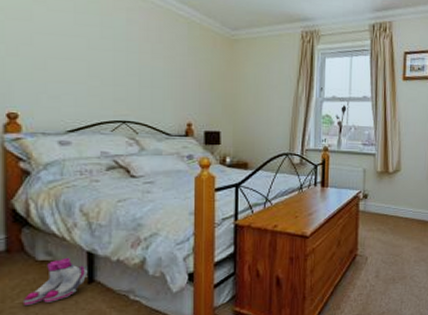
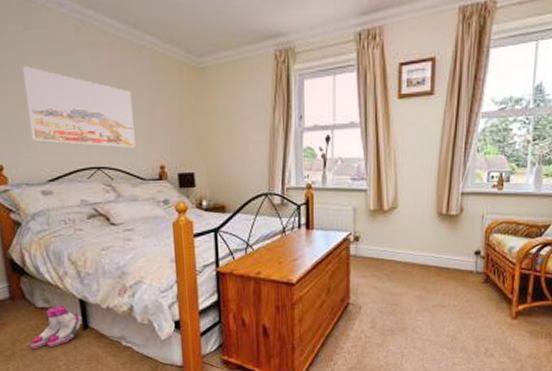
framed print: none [53,21,165,104] -> present [22,66,136,147]

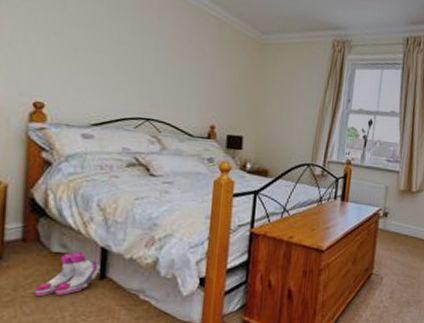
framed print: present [22,66,136,147] -> none [81,13,193,105]

